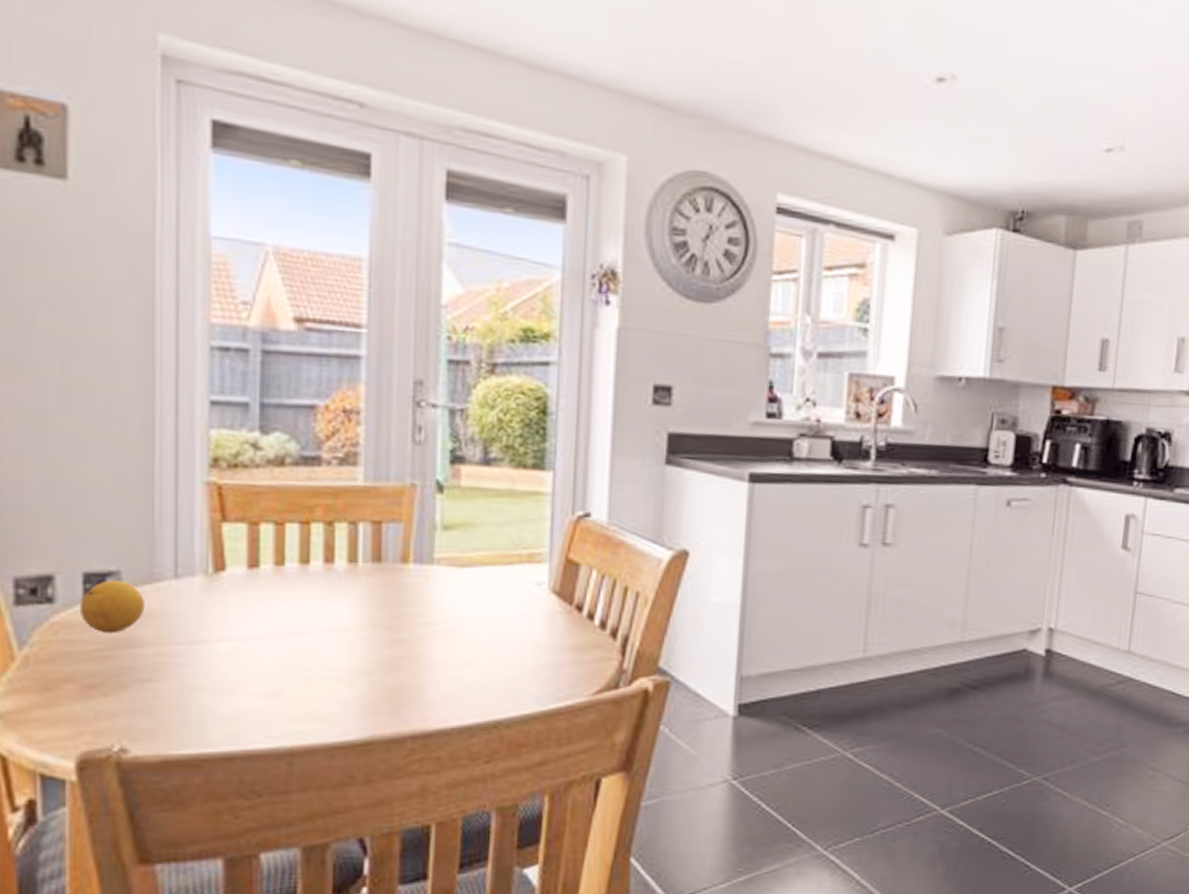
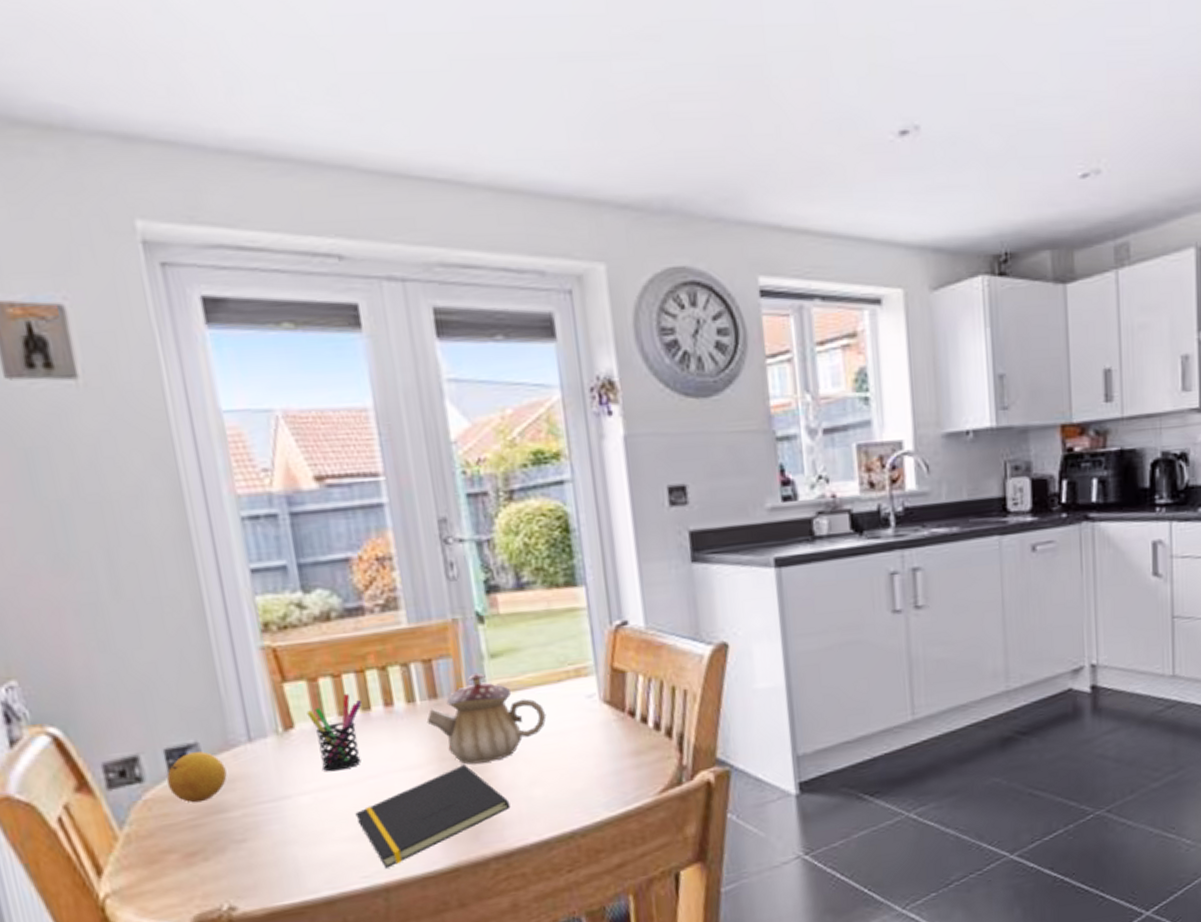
pen holder: none [241,544,301,622] -> present [307,694,362,772]
notepad: none [273,635,437,731] -> present [355,765,511,868]
teapot: none [365,542,491,636] -> present [427,672,547,764]

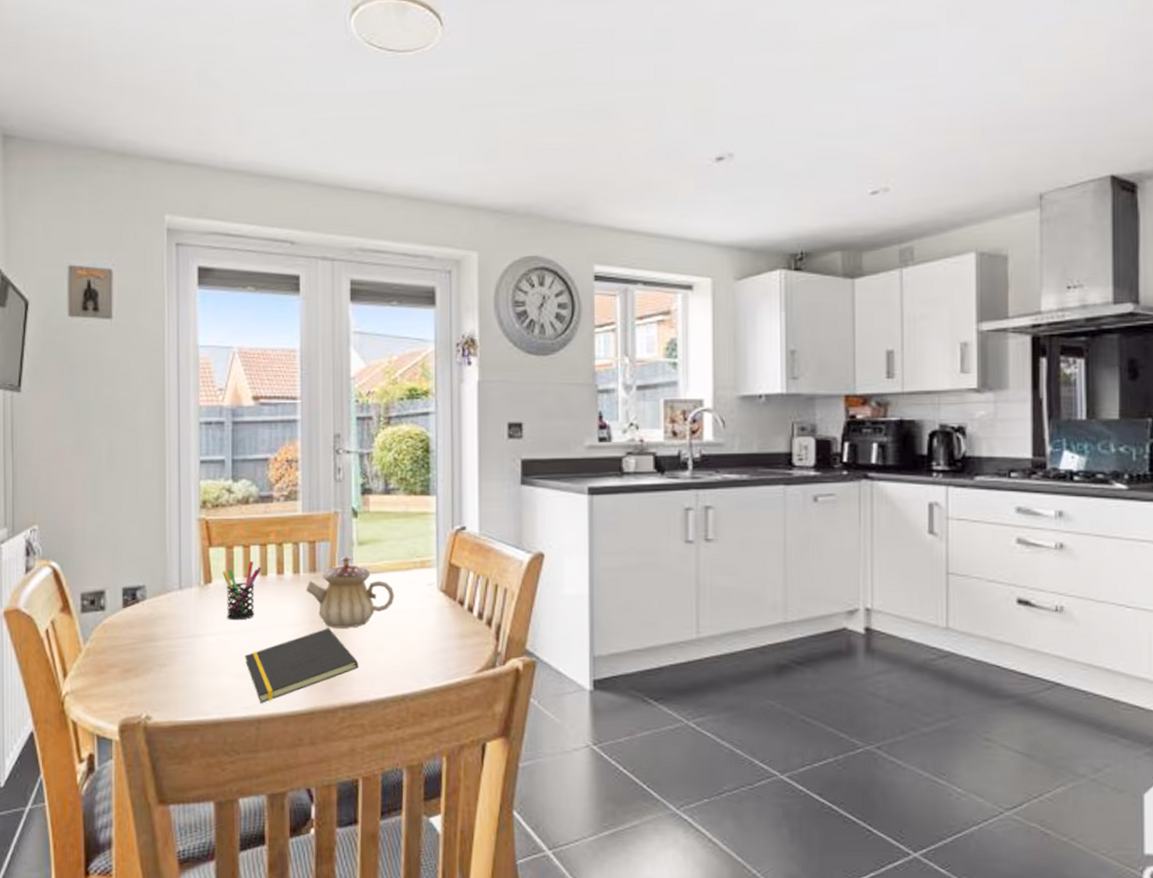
fruit: present [166,751,227,803] -> none [120,593,161,631]

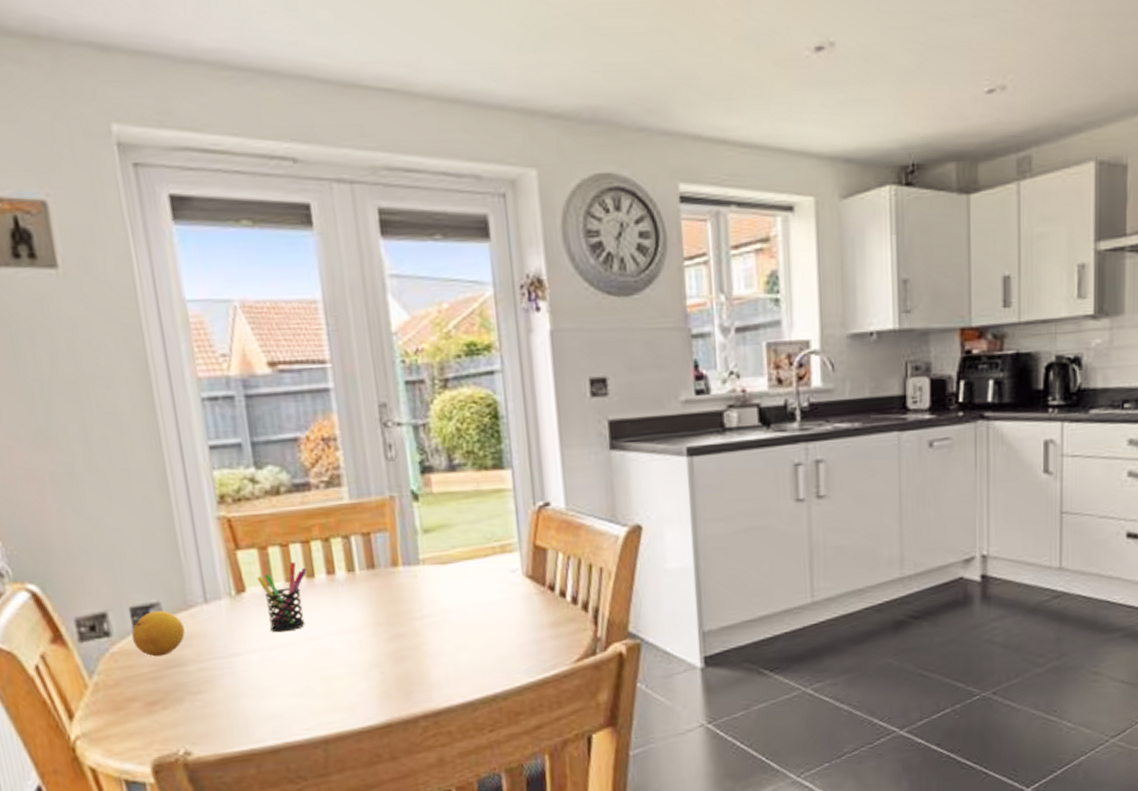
fruit: none [120,593,161,631] -> present [131,610,185,657]
notepad: present [245,628,359,703] -> none [299,630,439,722]
teapot: present [306,555,395,628] -> none [365,546,474,630]

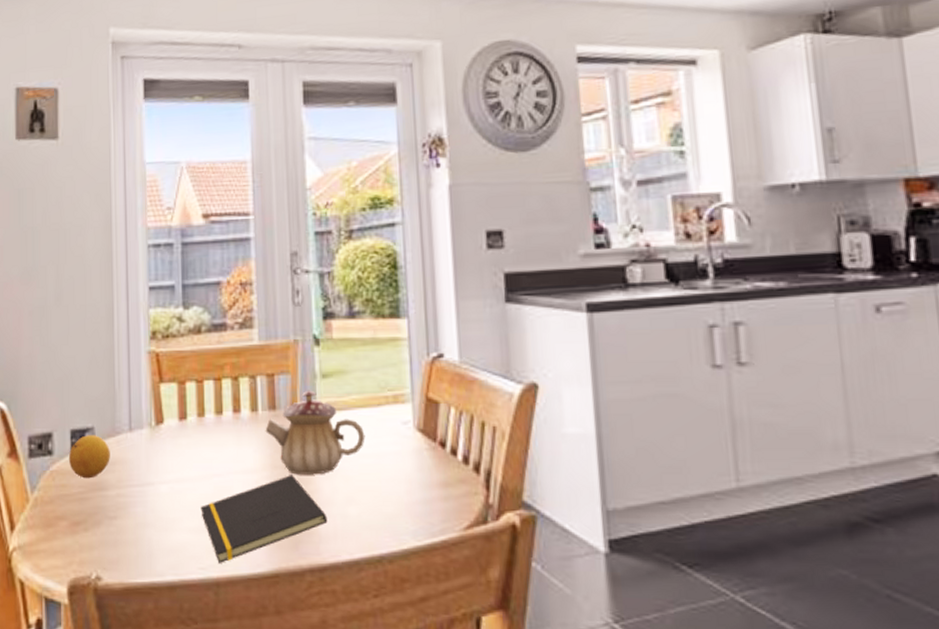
pen holder: present [257,562,307,633] -> none [174,398,216,466]
notepad: none [299,630,439,722] -> present [200,475,328,563]
teapot: none [365,546,474,630] -> present [265,390,365,475]

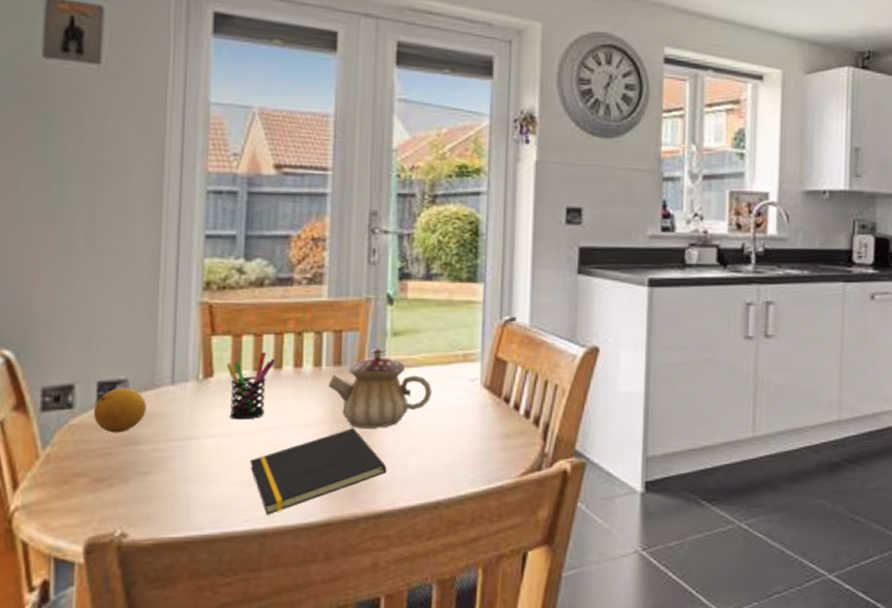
pen holder: none [174,398,216,466] -> present [226,352,275,420]

